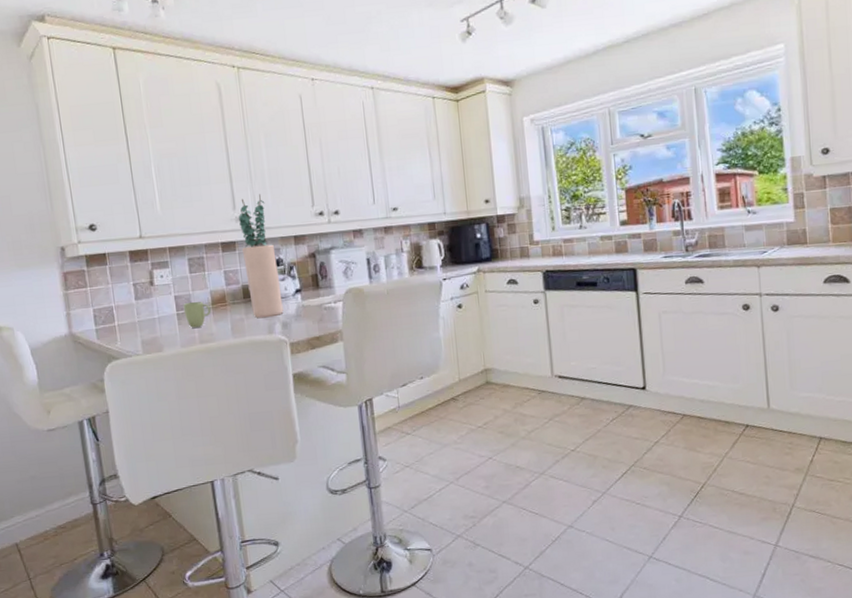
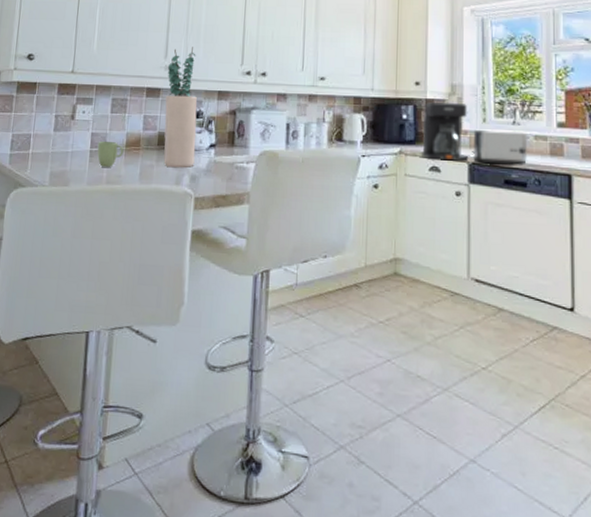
coffee maker: none [495,215,543,275] -> present [422,102,469,163]
toaster: none [544,233,596,270] -> present [472,129,529,165]

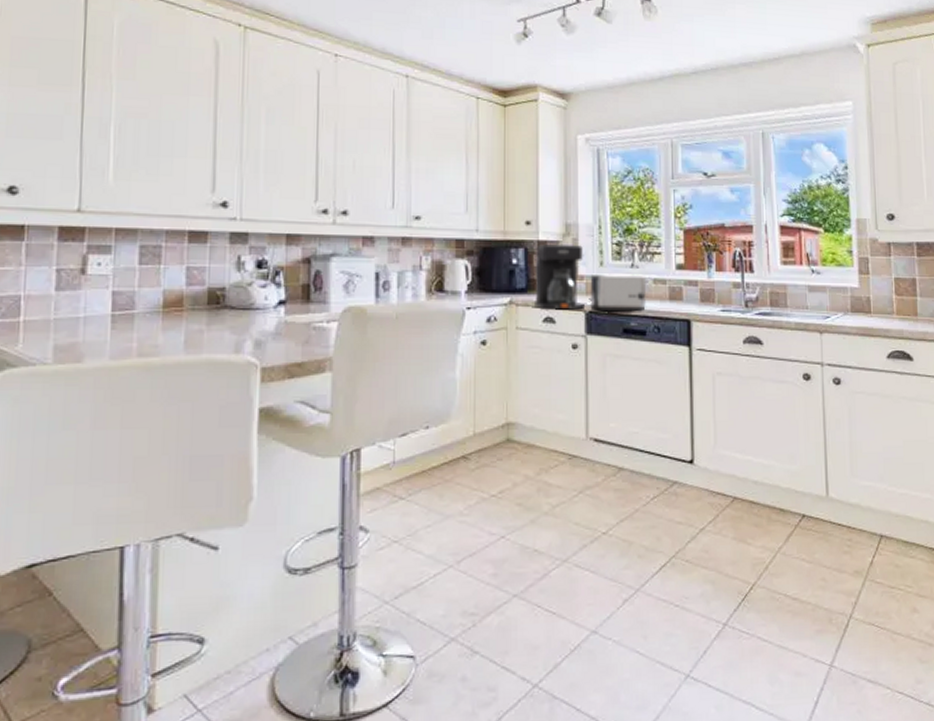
mug: present [96,141,124,167] -> none [121,302,160,335]
vase: present [163,47,198,168] -> none [215,178,260,332]

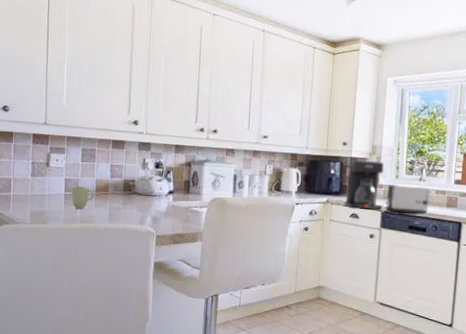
mug: none [121,302,160,335] -> present [70,186,94,209]

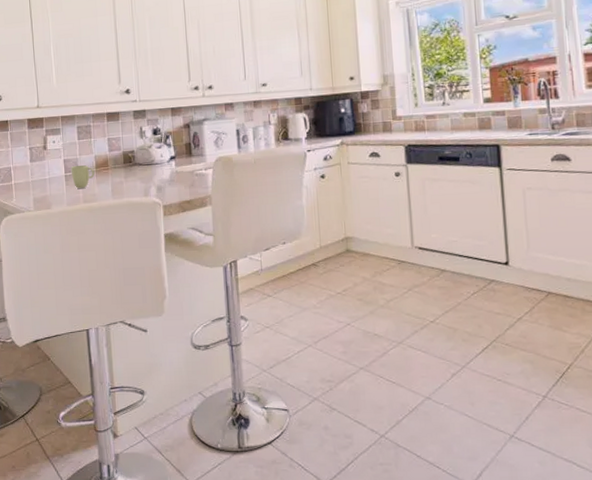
coffee maker: present [345,160,385,211] -> none [359,92,405,148]
toaster: present [385,184,432,214] -> none [407,110,459,145]

